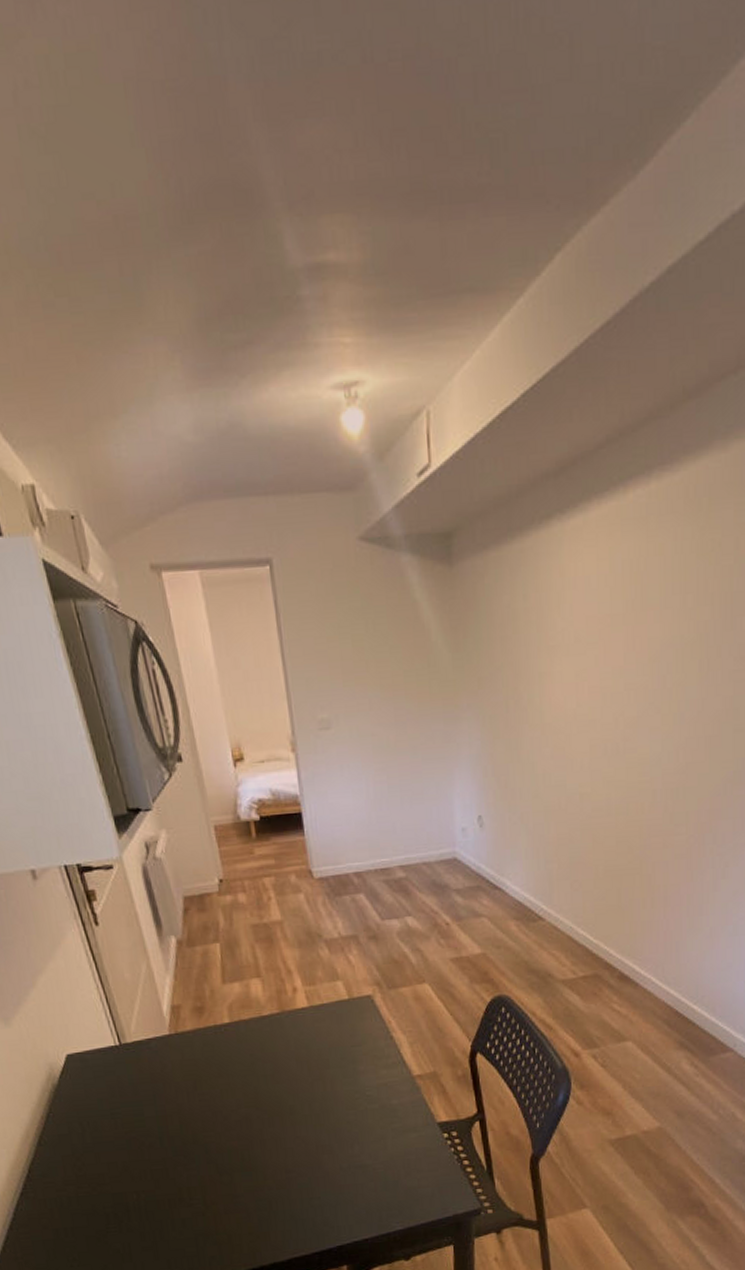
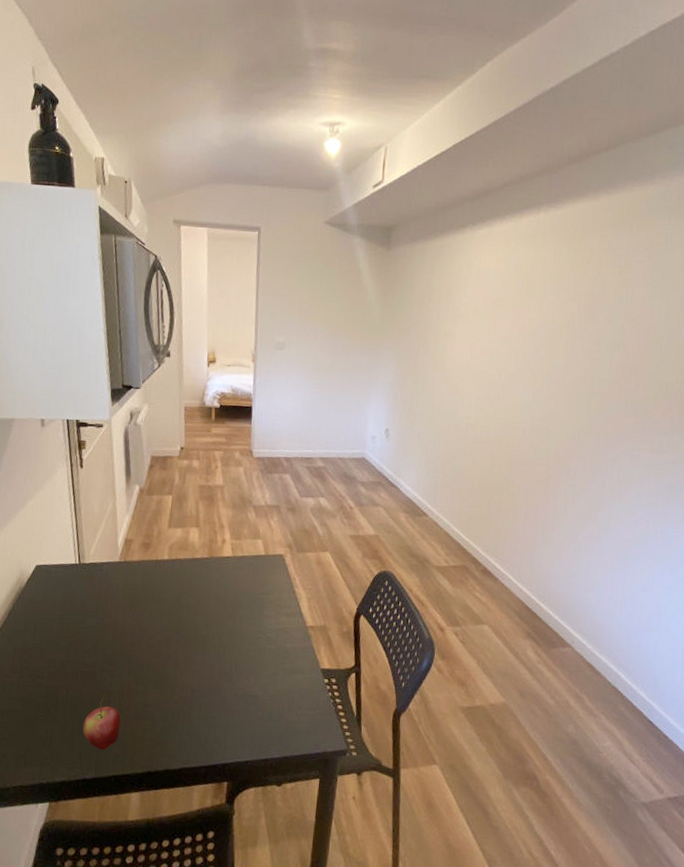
fruit: none [164,1191,210,1254] -> present [82,694,121,750]

